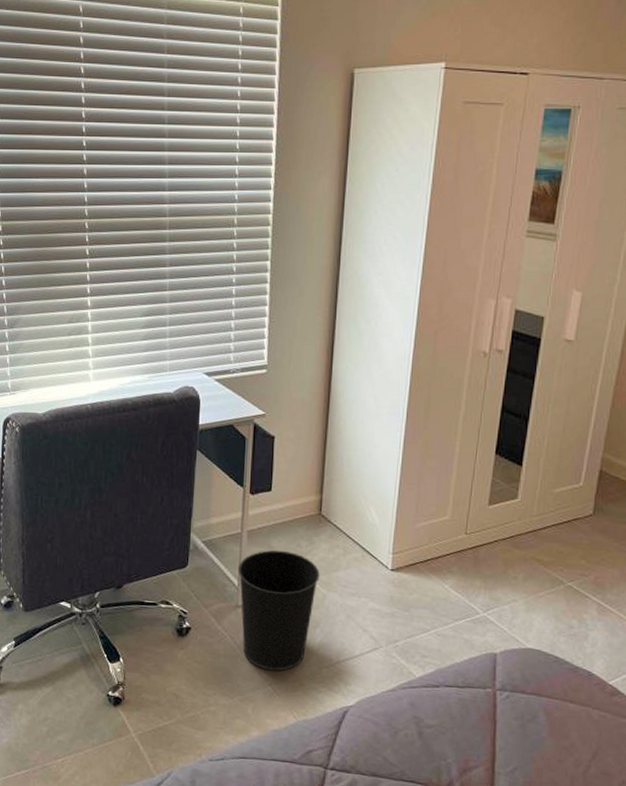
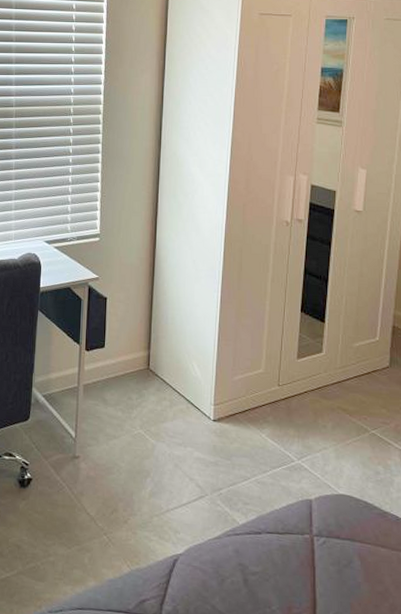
wastebasket: present [238,549,320,672] -> none [75,402,149,521]

